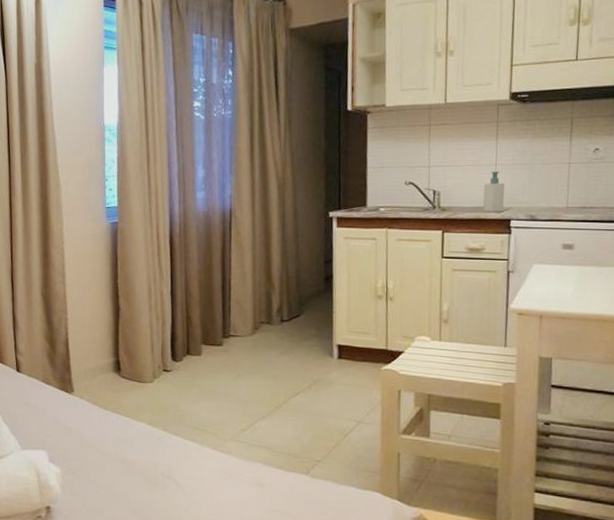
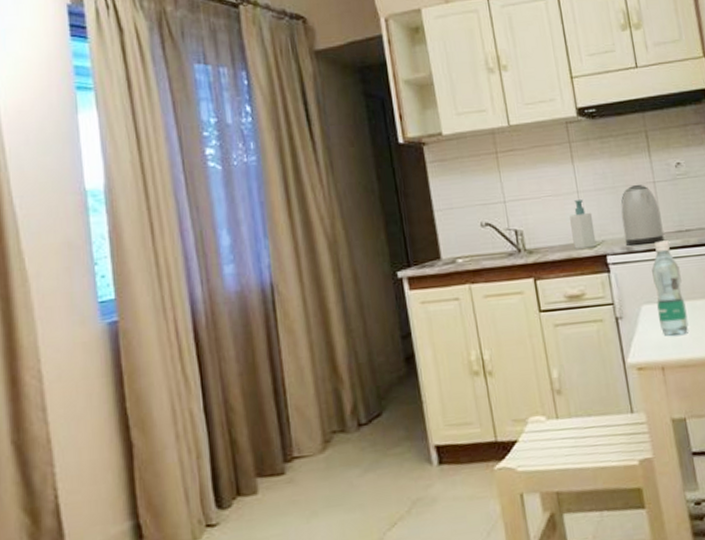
kettle: none [530,164,569,215] -> present [620,185,665,246]
bottle: none [546,214,576,292] -> present [652,240,689,336]

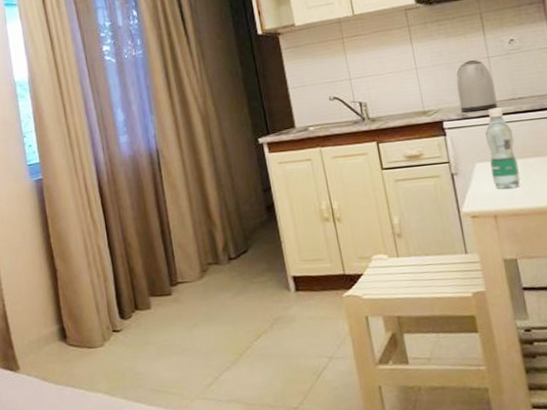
soap bottle: present [569,200,597,250] -> none [409,75,434,118]

